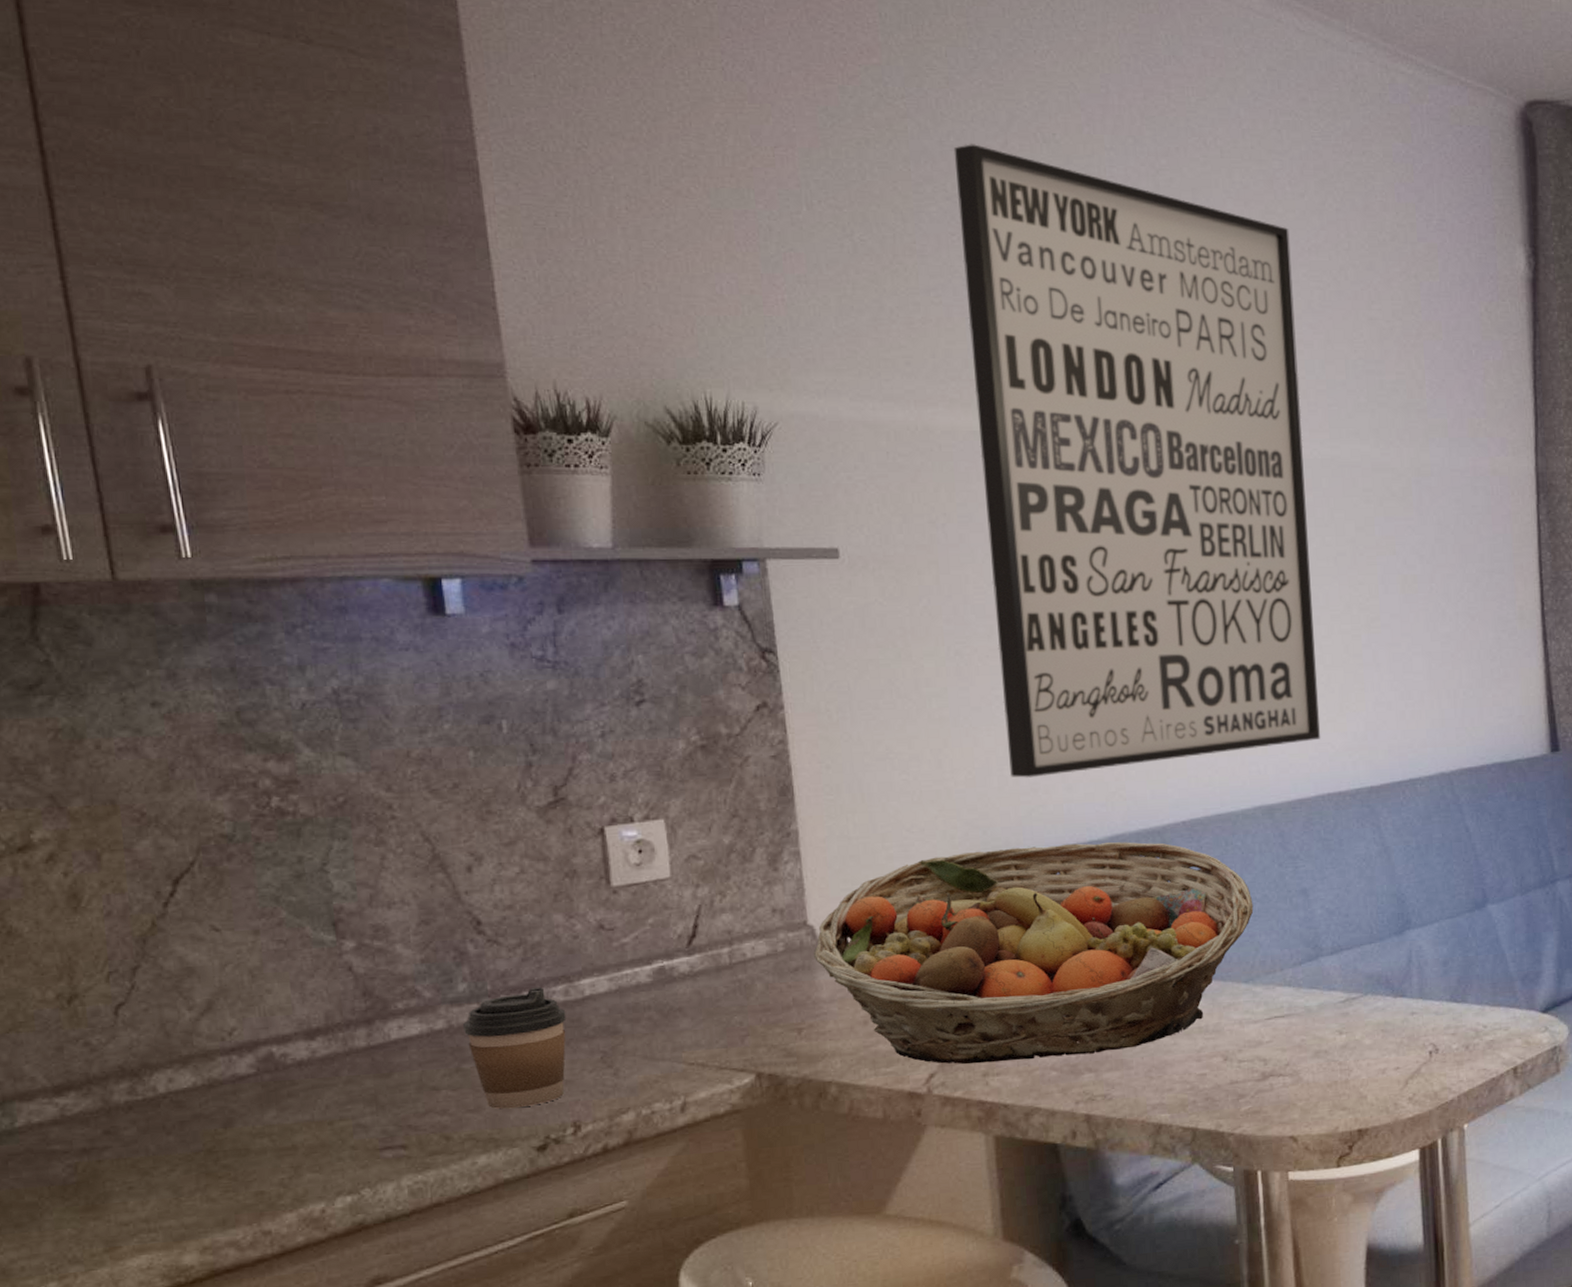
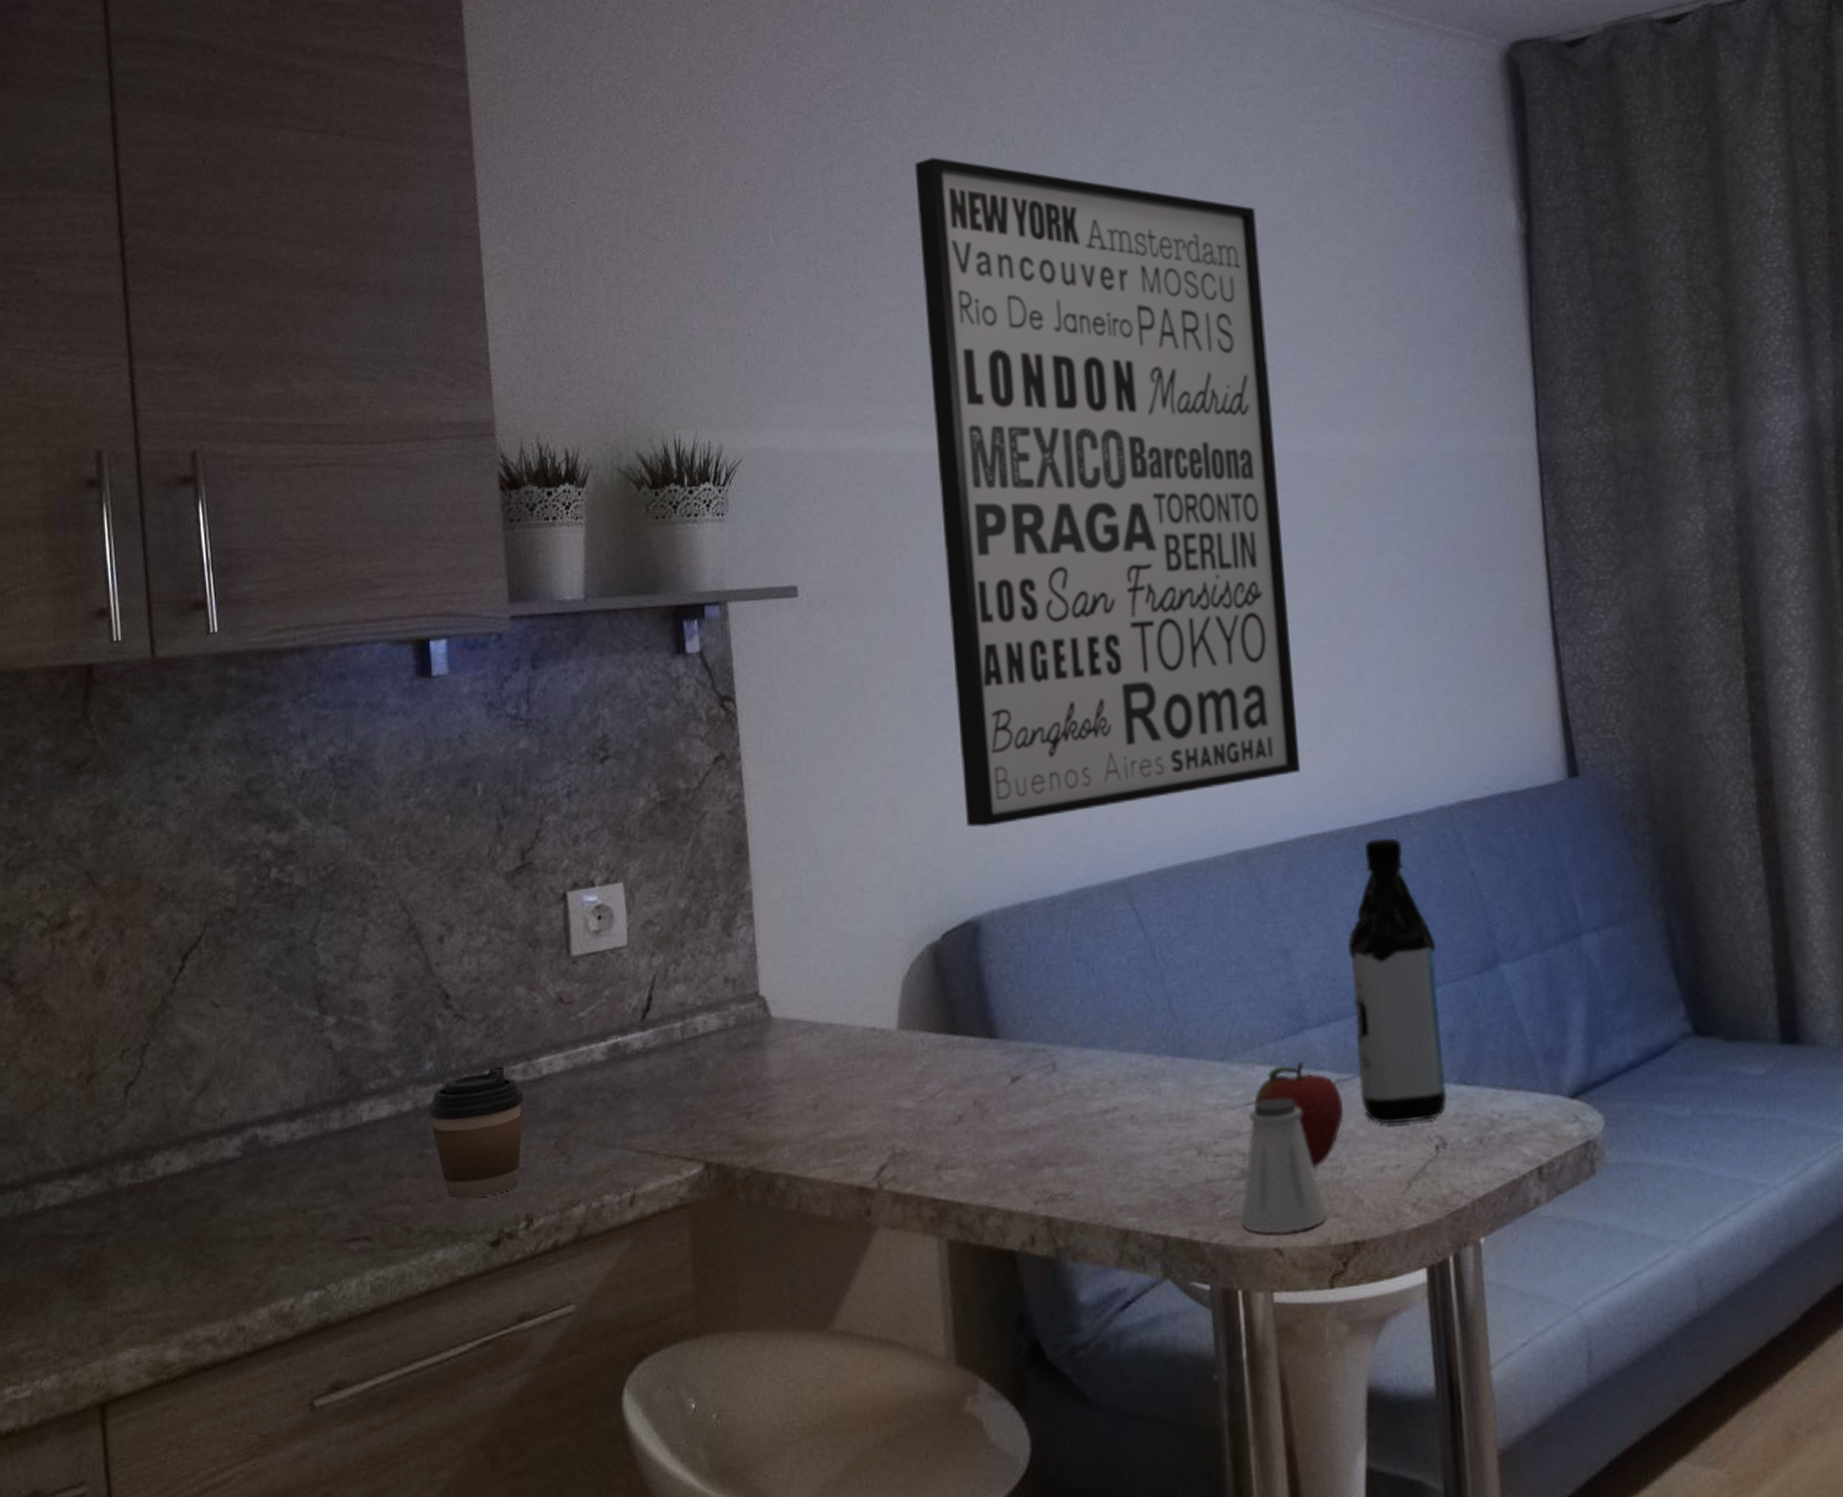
fruit basket: present [813,841,1254,1065] -> none [764,897,1229,1156]
saltshaker: none [1261,1013,1335,1124] -> present [1241,1098,1327,1234]
apple: none [1274,983,1353,1071] -> present [1254,1061,1345,1168]
water bottle: none [1359,797,1440,1034] -> present [1347,837,1447,1123]

